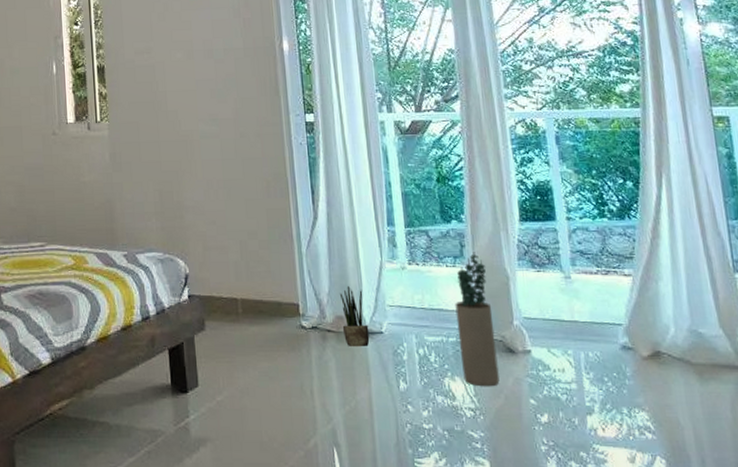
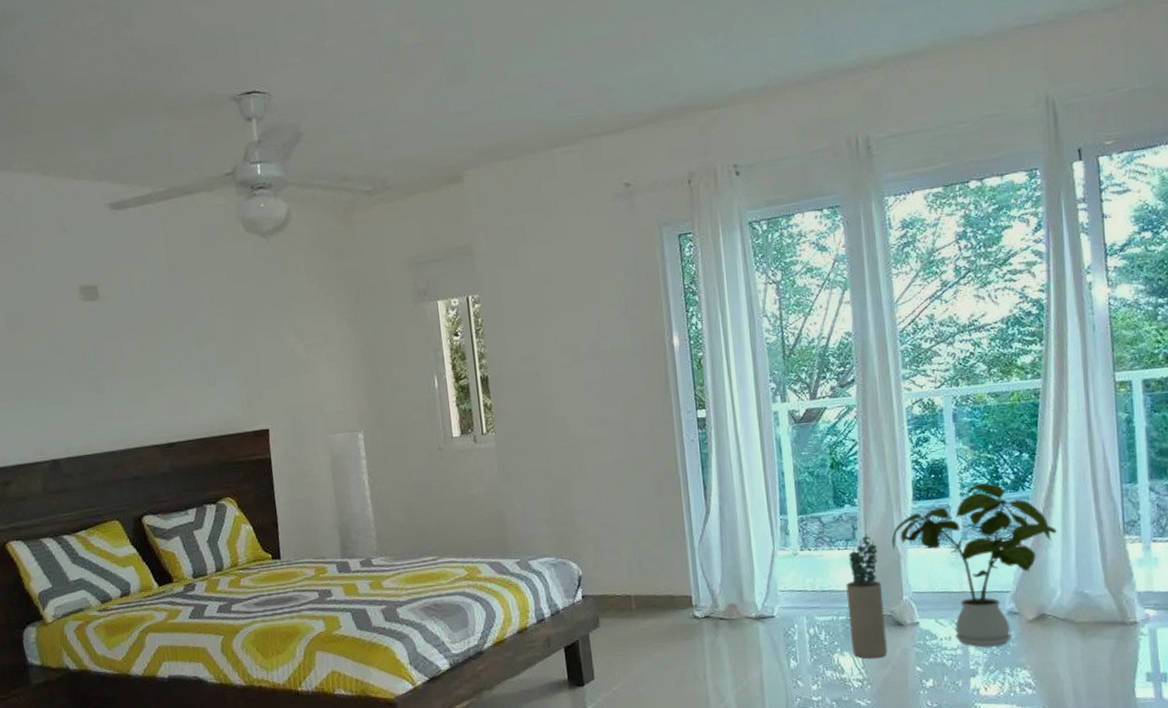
potted plant: present [339,286,370,348] -> none [731,576,762,633]
house plant: none [499,208,666,383] -> present [891,482,1057,648]

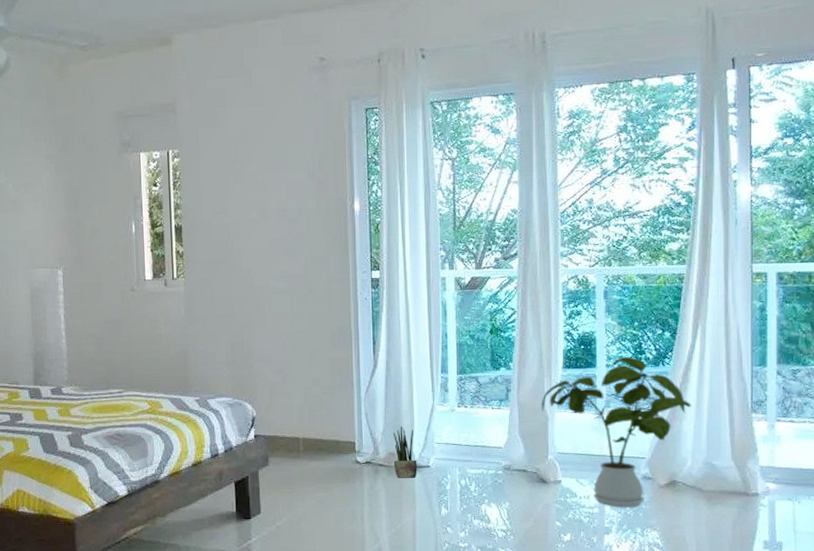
potted plant: none [731,576,762,633] -> present [393,426,417,479]
vase: present [846,533,887,659] -> none [497,396,531,512]

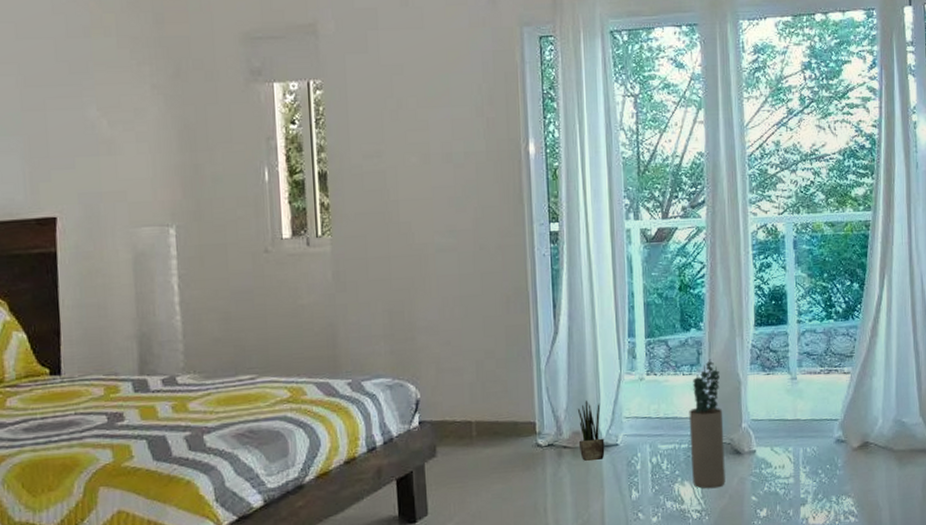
vase: none [497,396,531,512] -> present [689,359,725,489]
house plant: present [541,356,691,508] -> none [733,310,881,476]

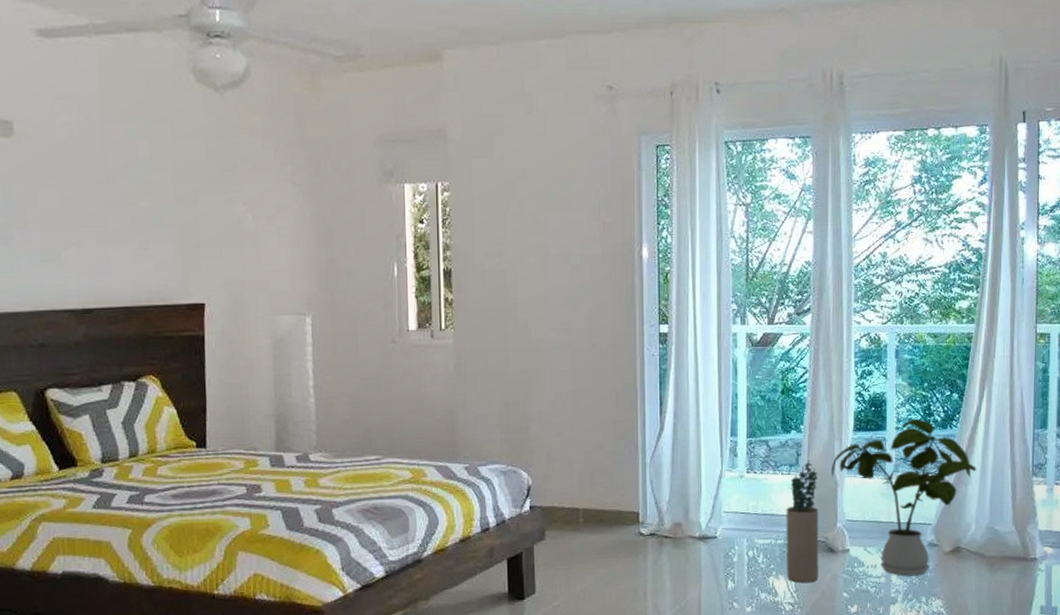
potted plant: present [577,401,605,462] -> none [679,495,704,552]
house plant: none [733,310,881,476] -> present [831,418,976,577]

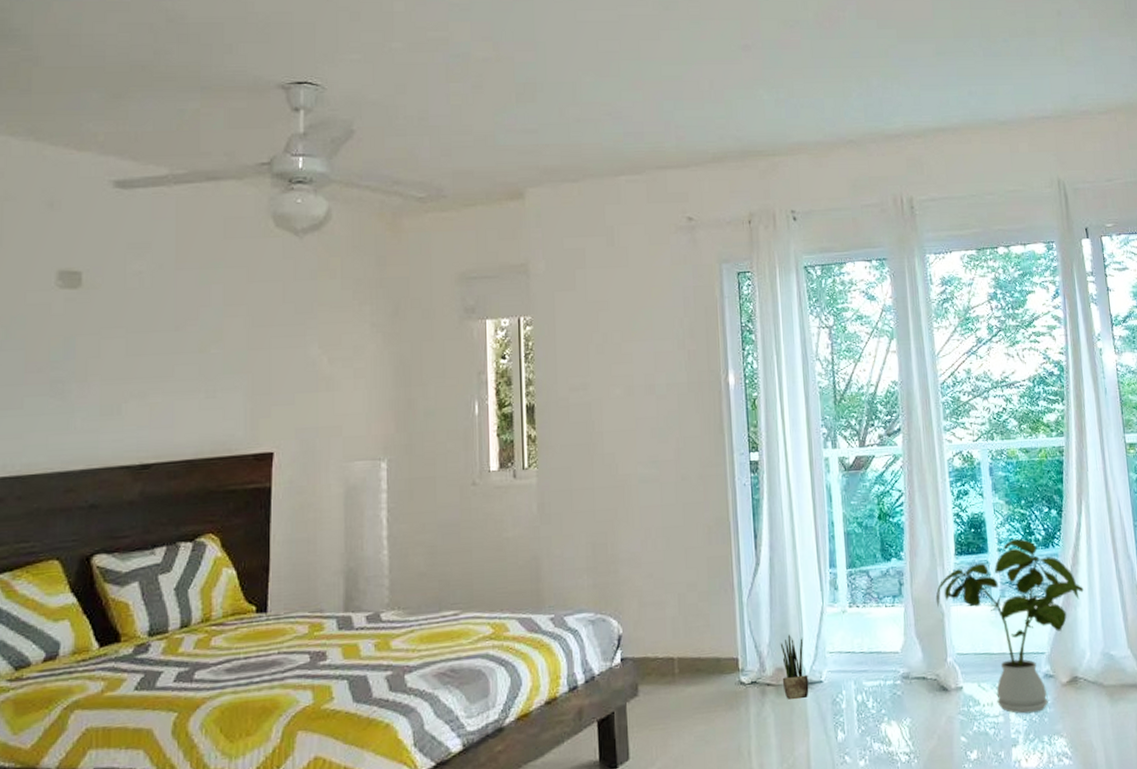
potted plant: none [679,495,704,552] -> present [780,635,809,701]
vase: present [786,460,819,584] -> none [893,590,933,729]

